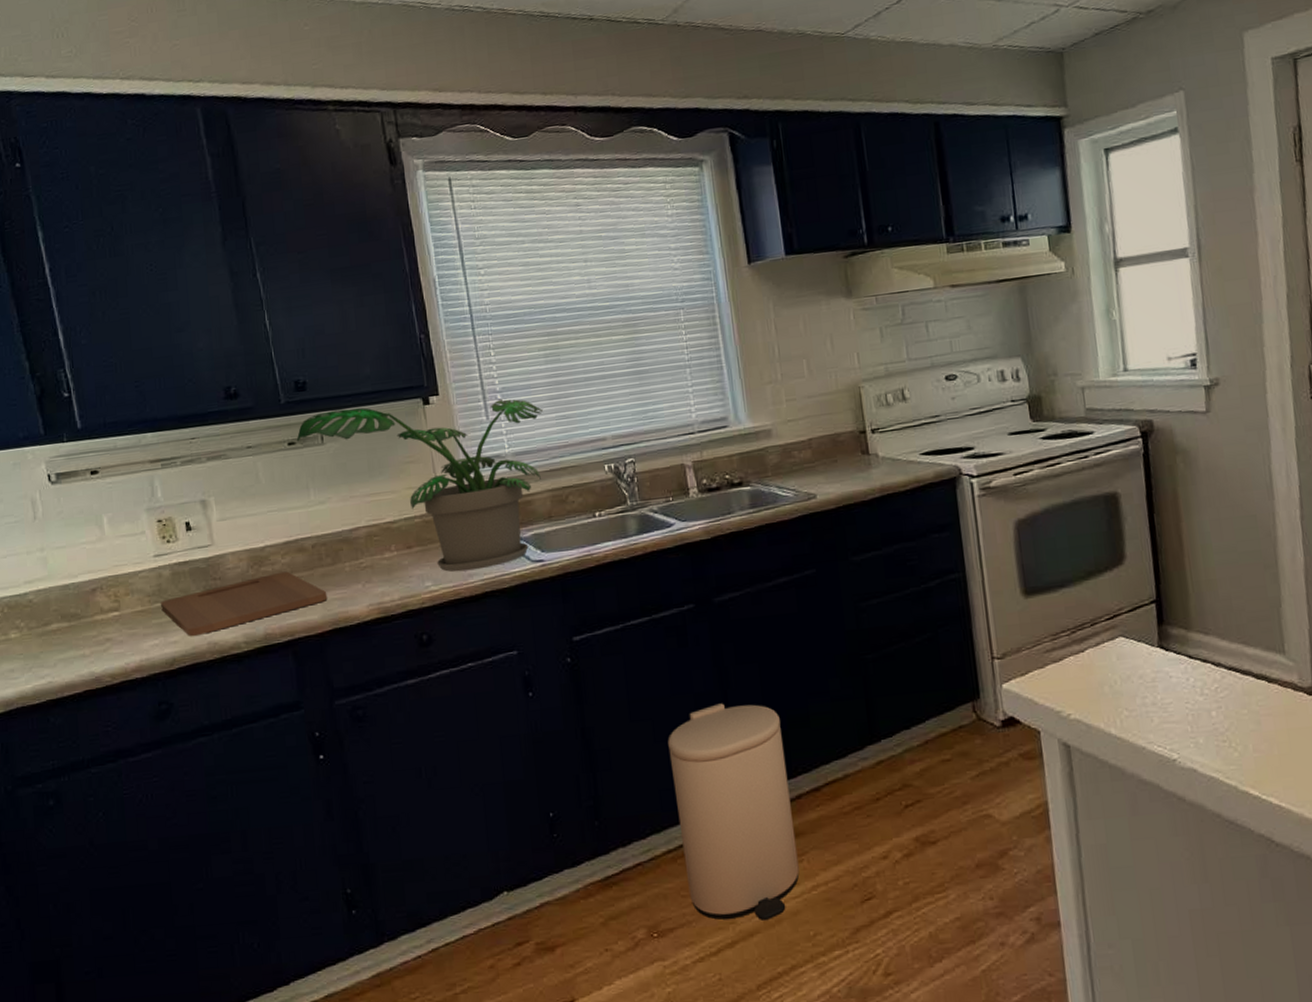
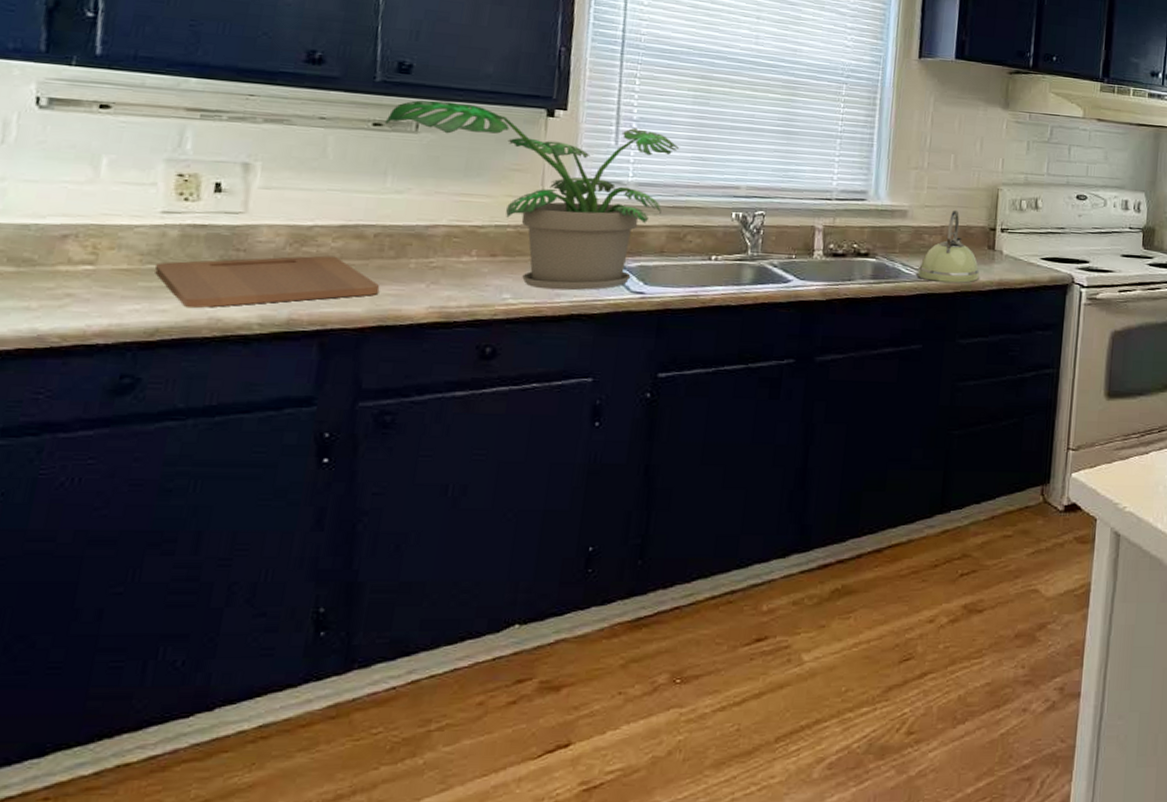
pedal bin: present [668,703,799,920] -> none [724,458,857,673]
kettle: none [794,418,861,501] -> present [917,209,981,284]

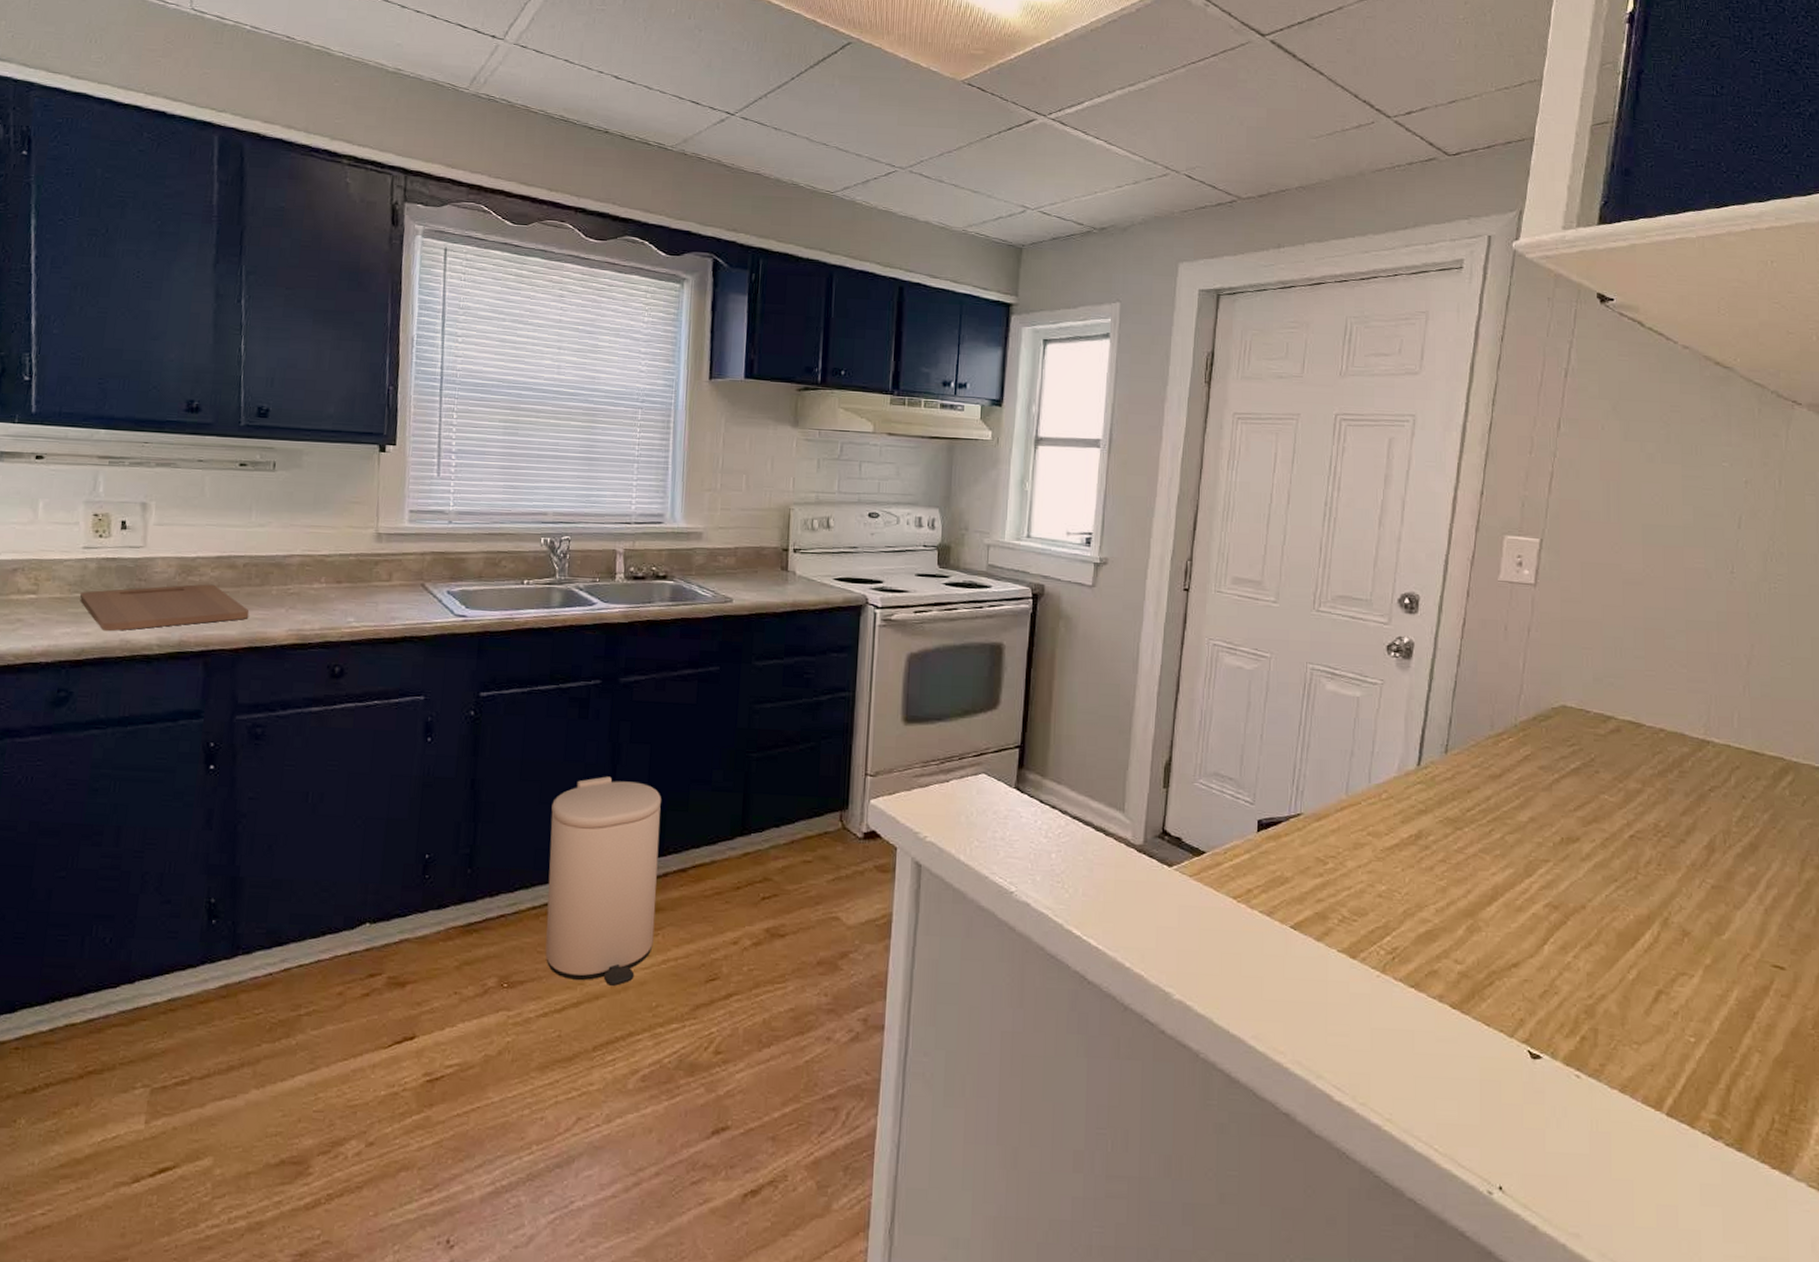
potted plant: present [384,100,680,291] -> none [248,441,494,615]
pedal bin: none [724,458,857,673] -> present [545,776,661,986]
kettle: present [917,209,981,284] -> none [713,530,774,606]

